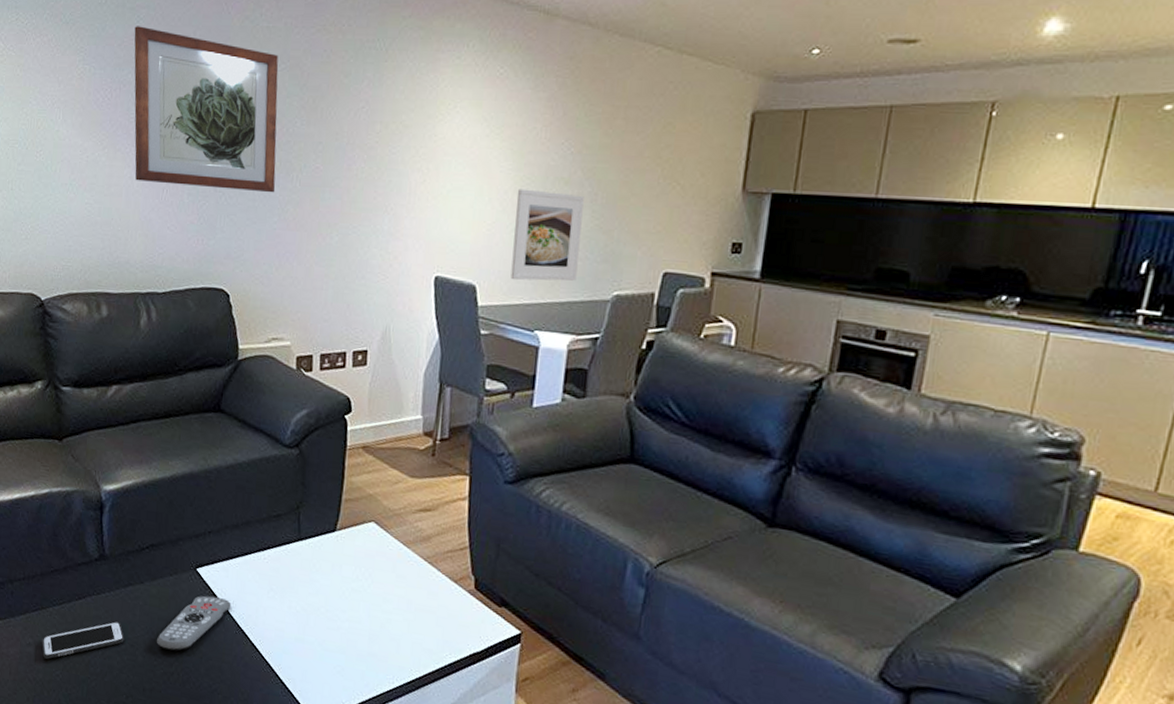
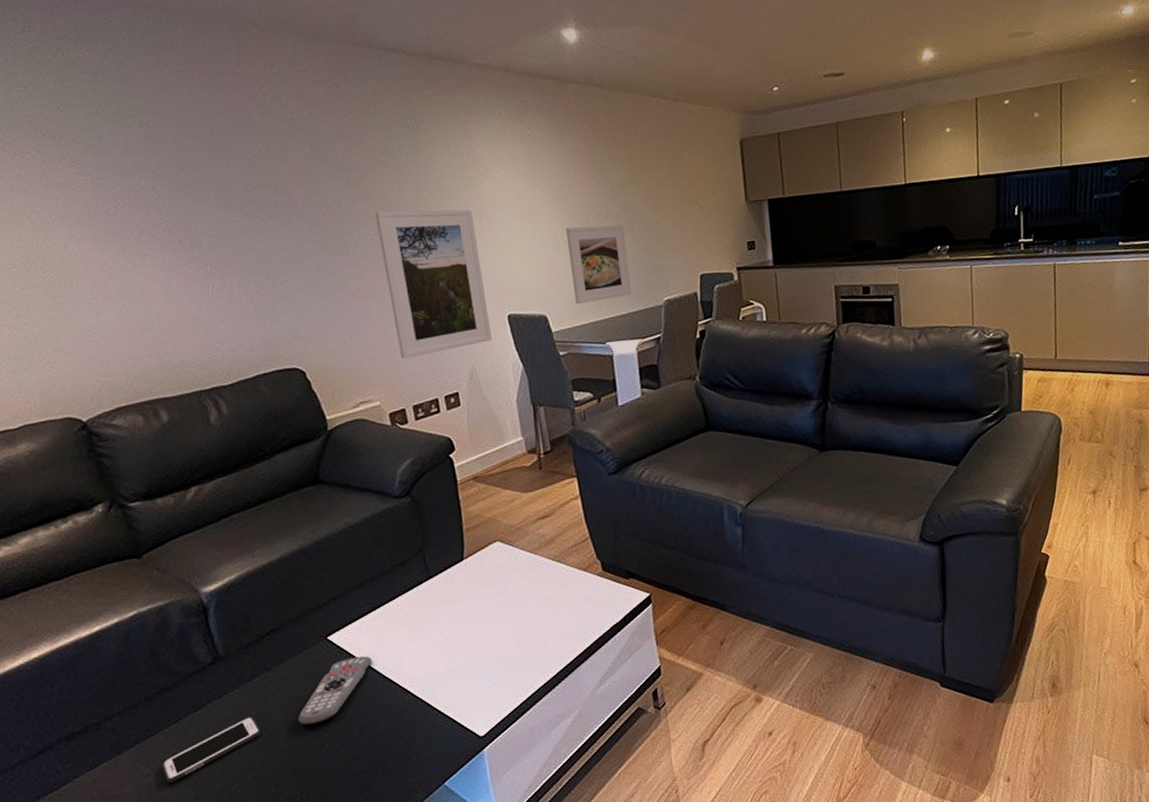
wall art: present [134,26,279,193] -> none [138,131,333,282]
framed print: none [320,138,422,303] -> present [374,209,492,359]

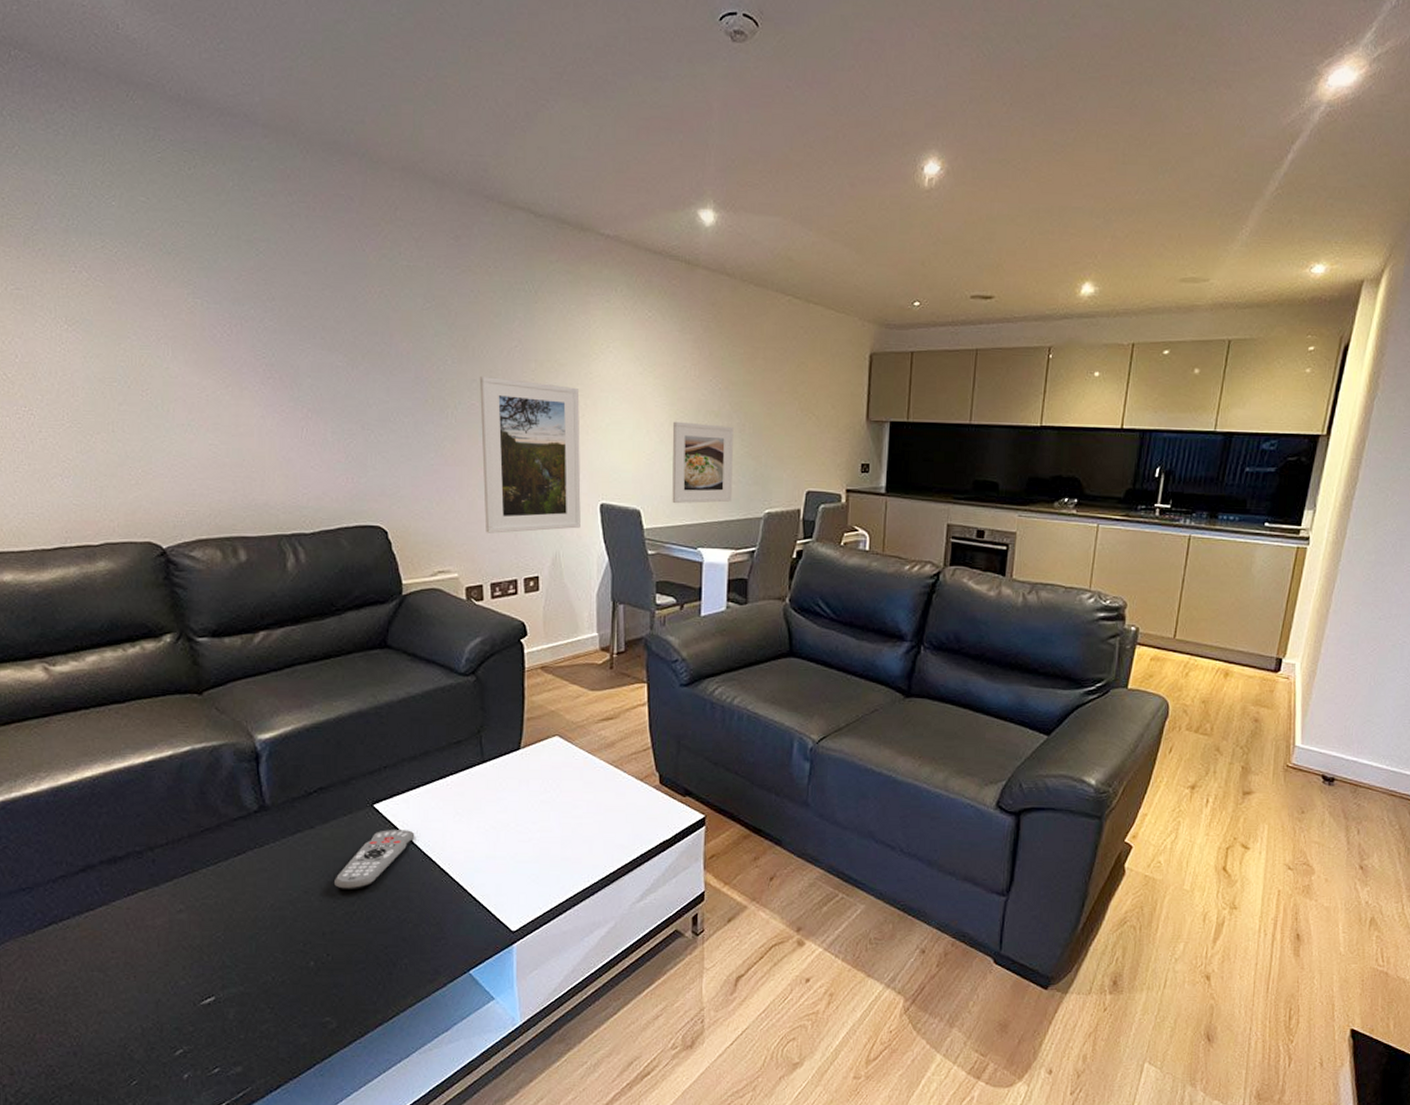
cell phone: present [161,716,261,783] -> none [196,871,296,922]

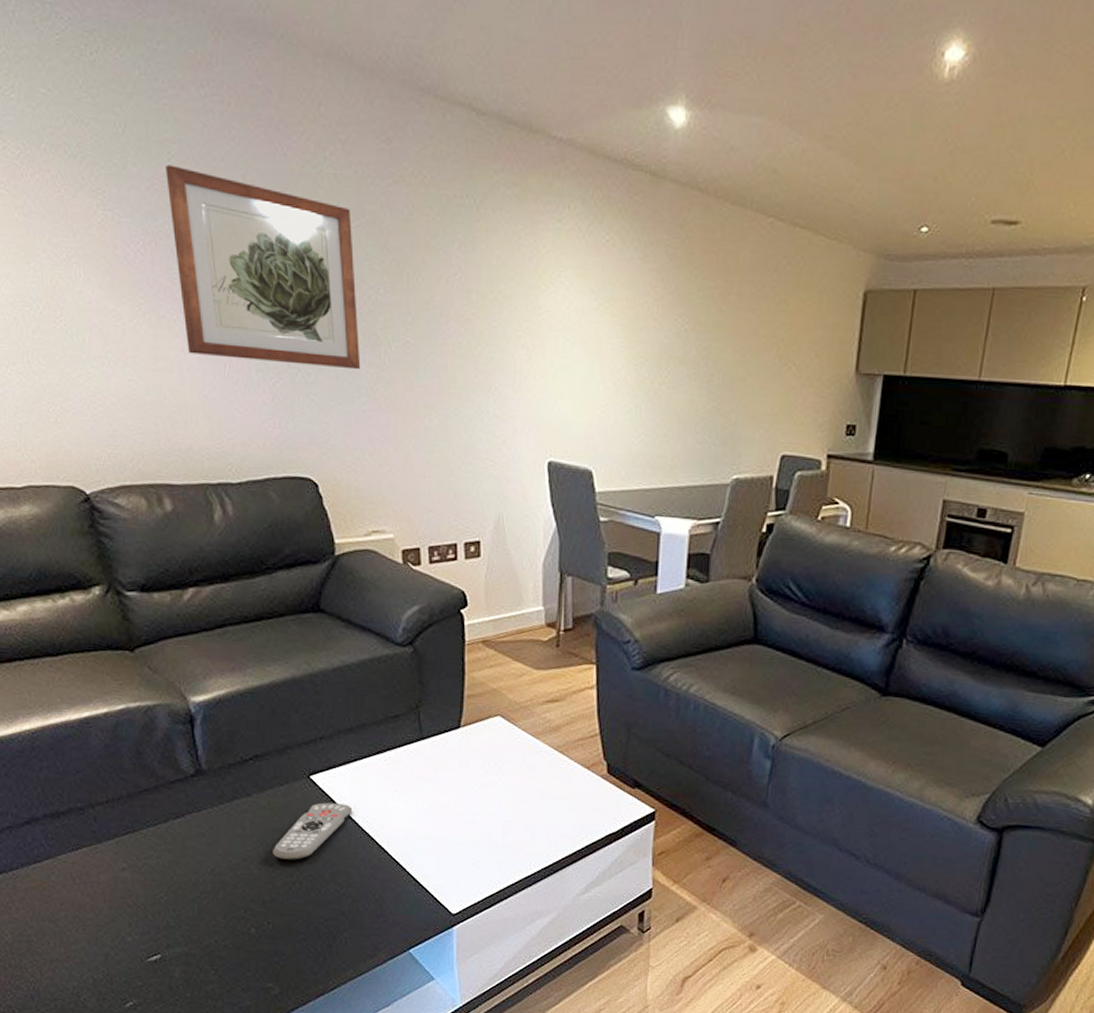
wall art: none [253,259,430,430] -> present [165,165,361,370]
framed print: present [479,375,581,534] -> none [414,308,527,491]
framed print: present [672,421,733,504] -> none [628,368,700,465]

